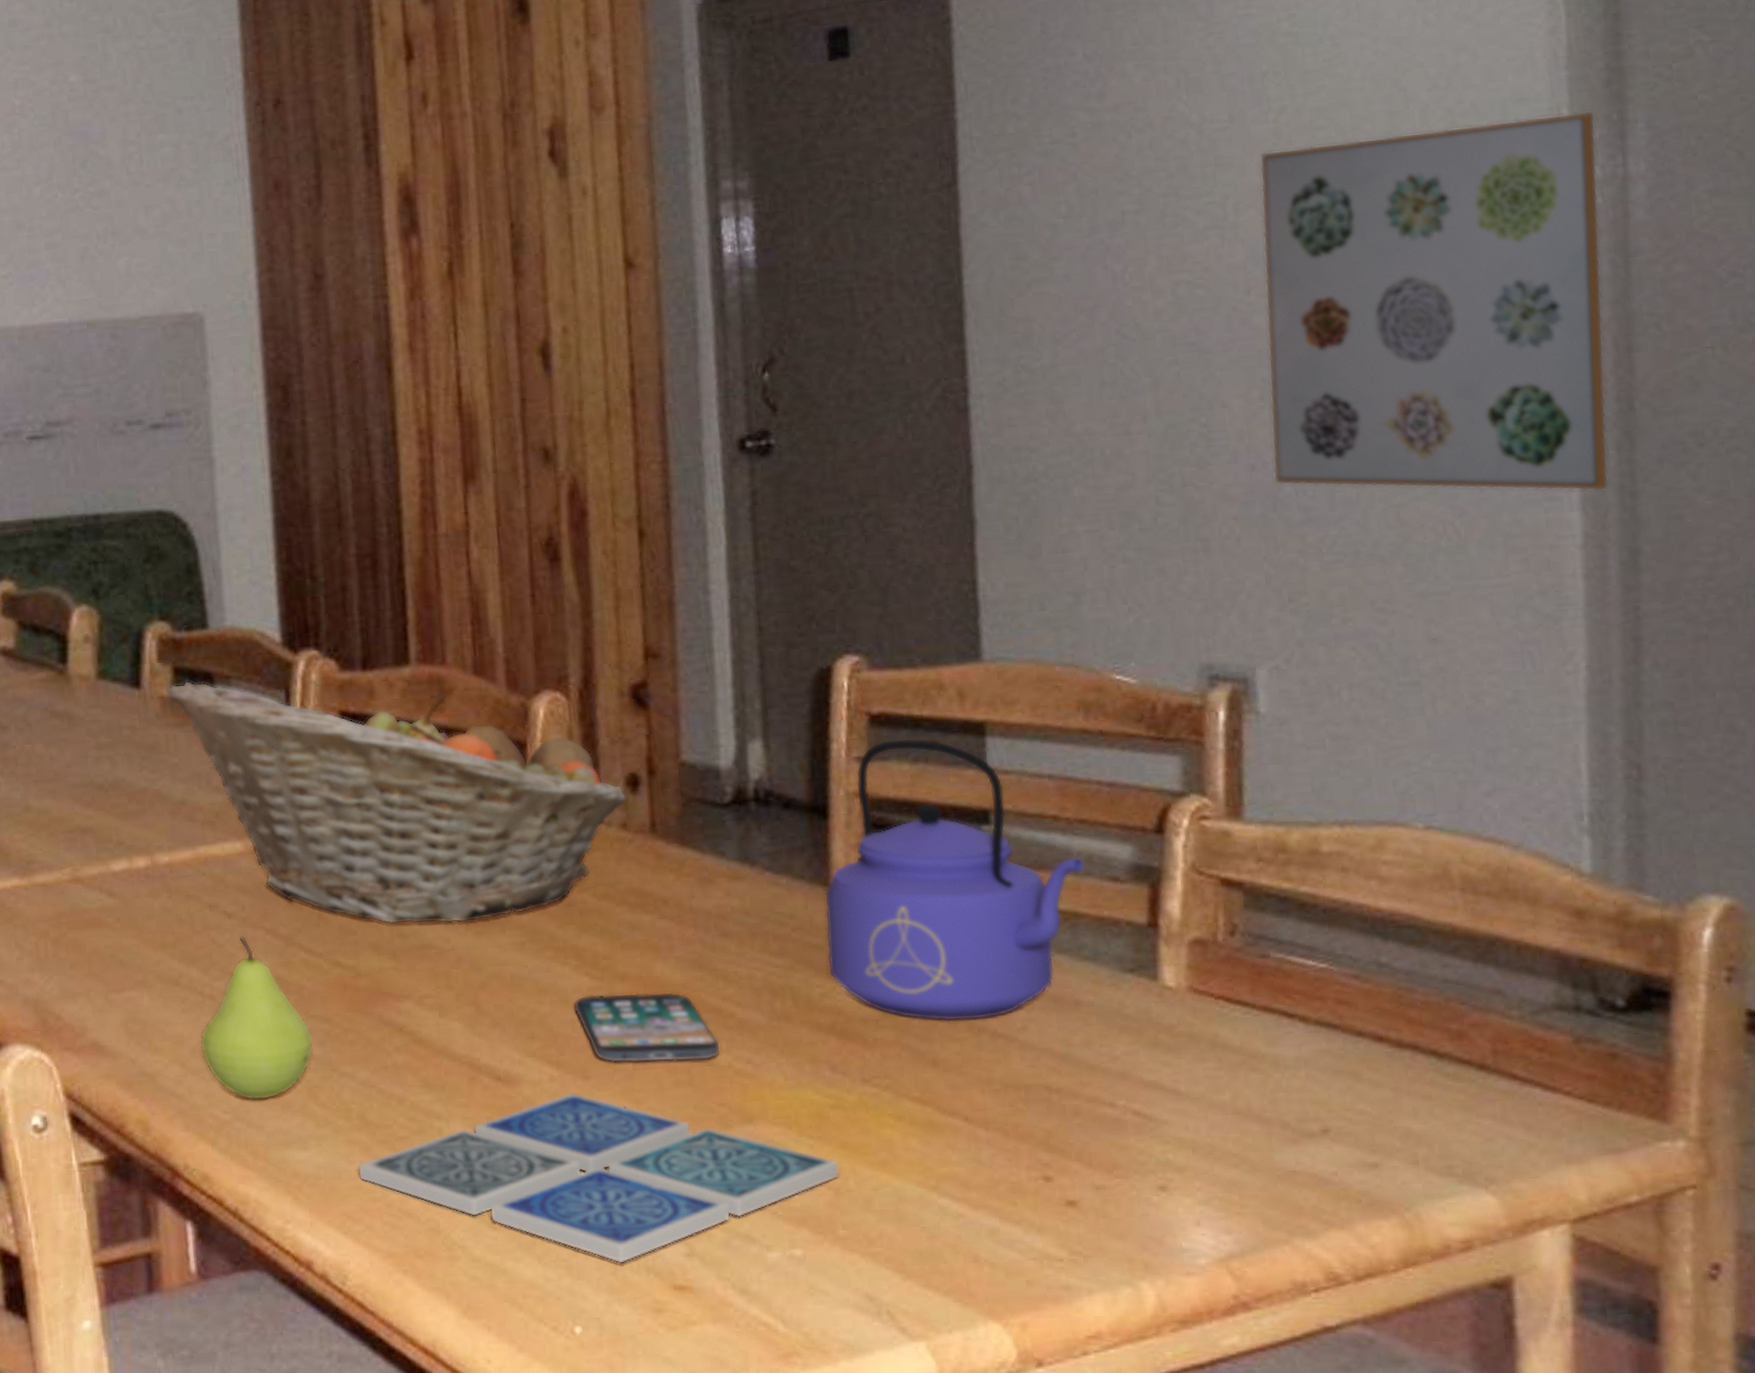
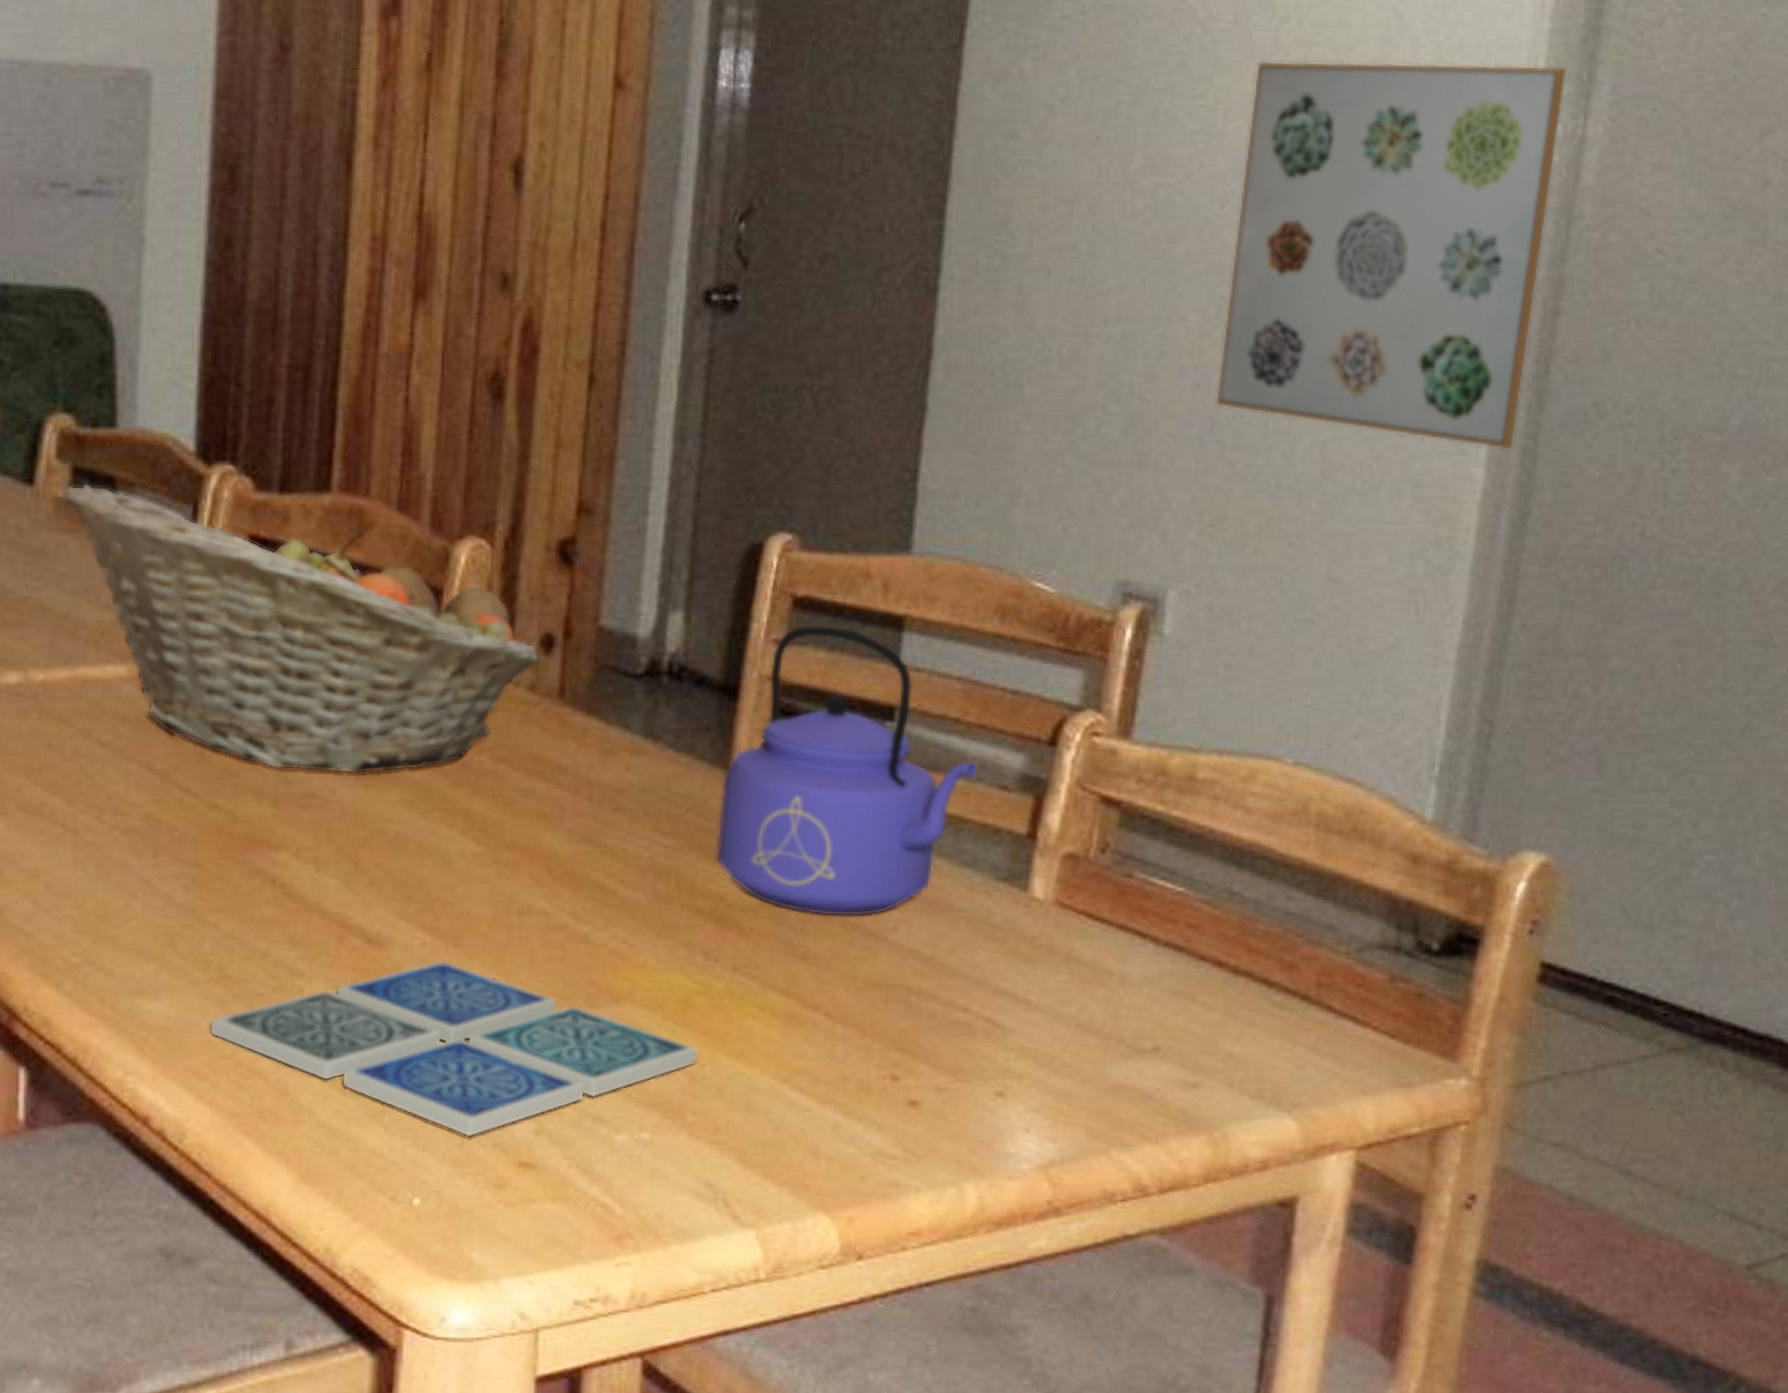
fruit: present [200,936,314,1101] -> none [56,767,179,945]
smartphone: present [573,991,721,1063] -> none [455,860,599,937]

